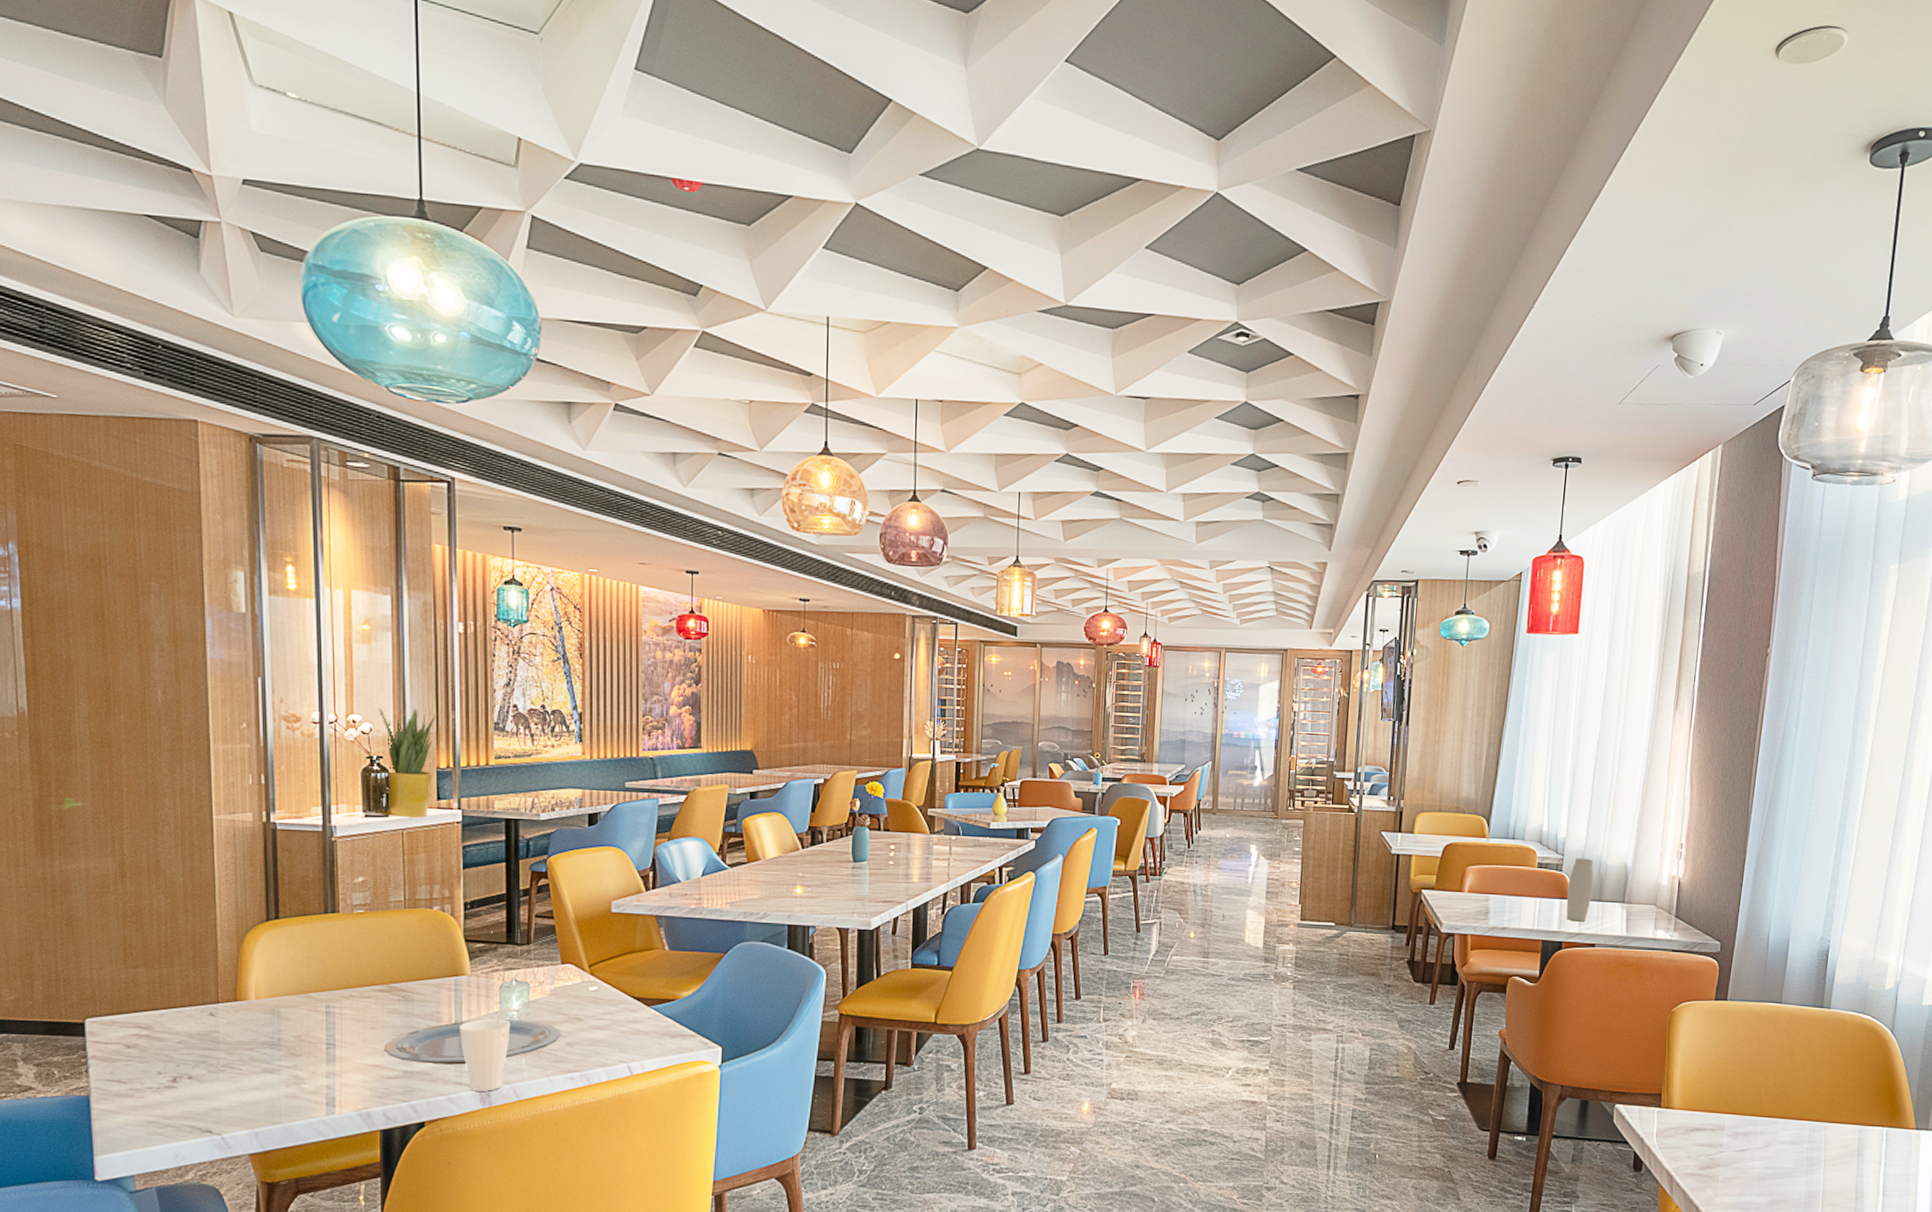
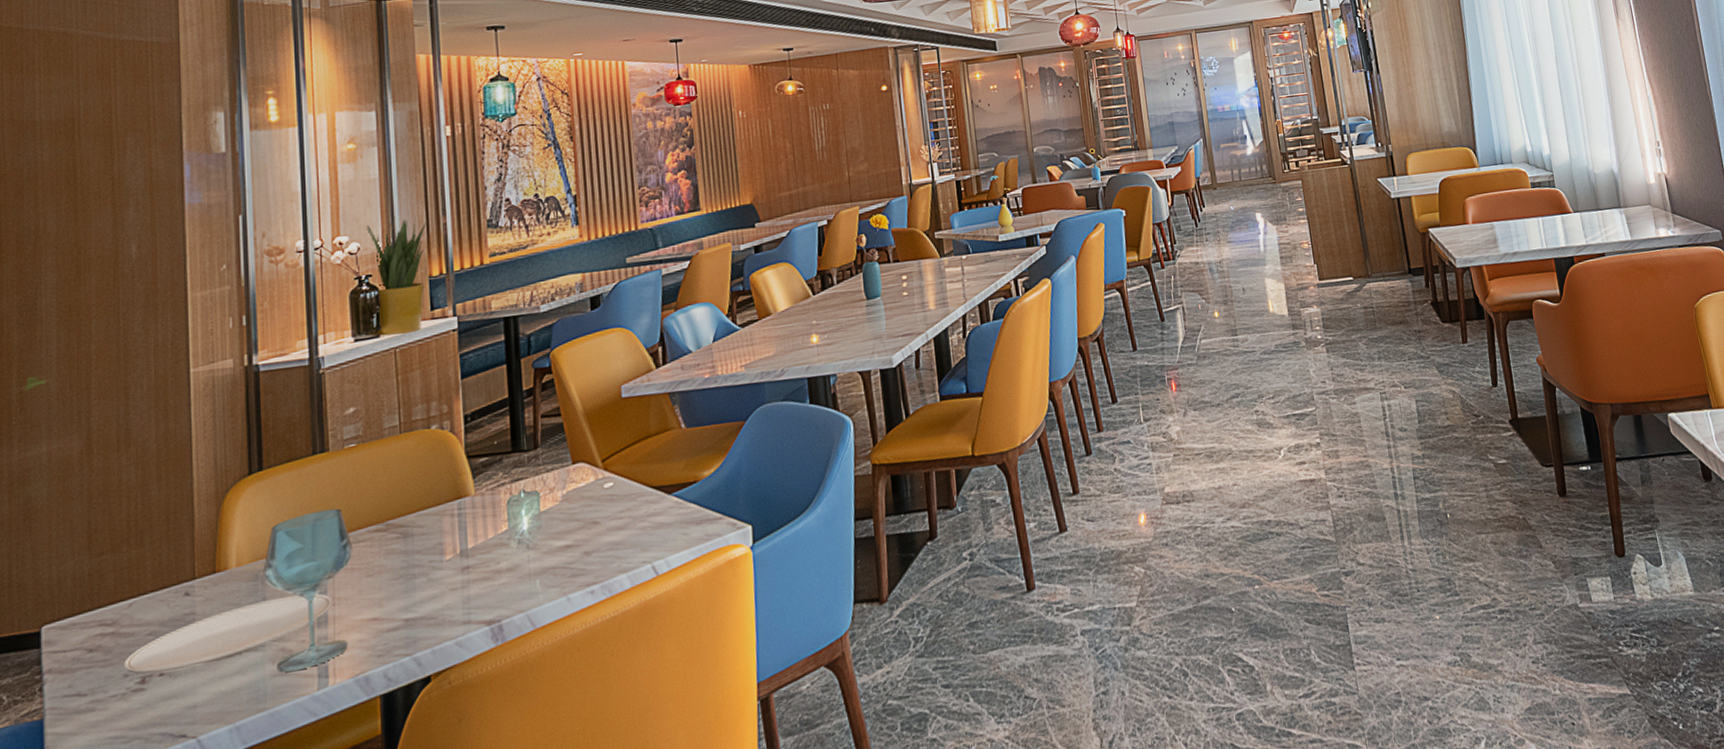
plate: none [157,1032,340,1077] -> present [124,593,333,675]
wine glass: none [279,964,360,1096] -> present [263,508,354,672]
plate: present [383,1019,561,1065] -> none [381,533,577,608]
cup: present [460,1007,520,1092] -> none [465,523,531,629]
vase: present [1566,858,1594,922] -> none [1563,170,1590,234]

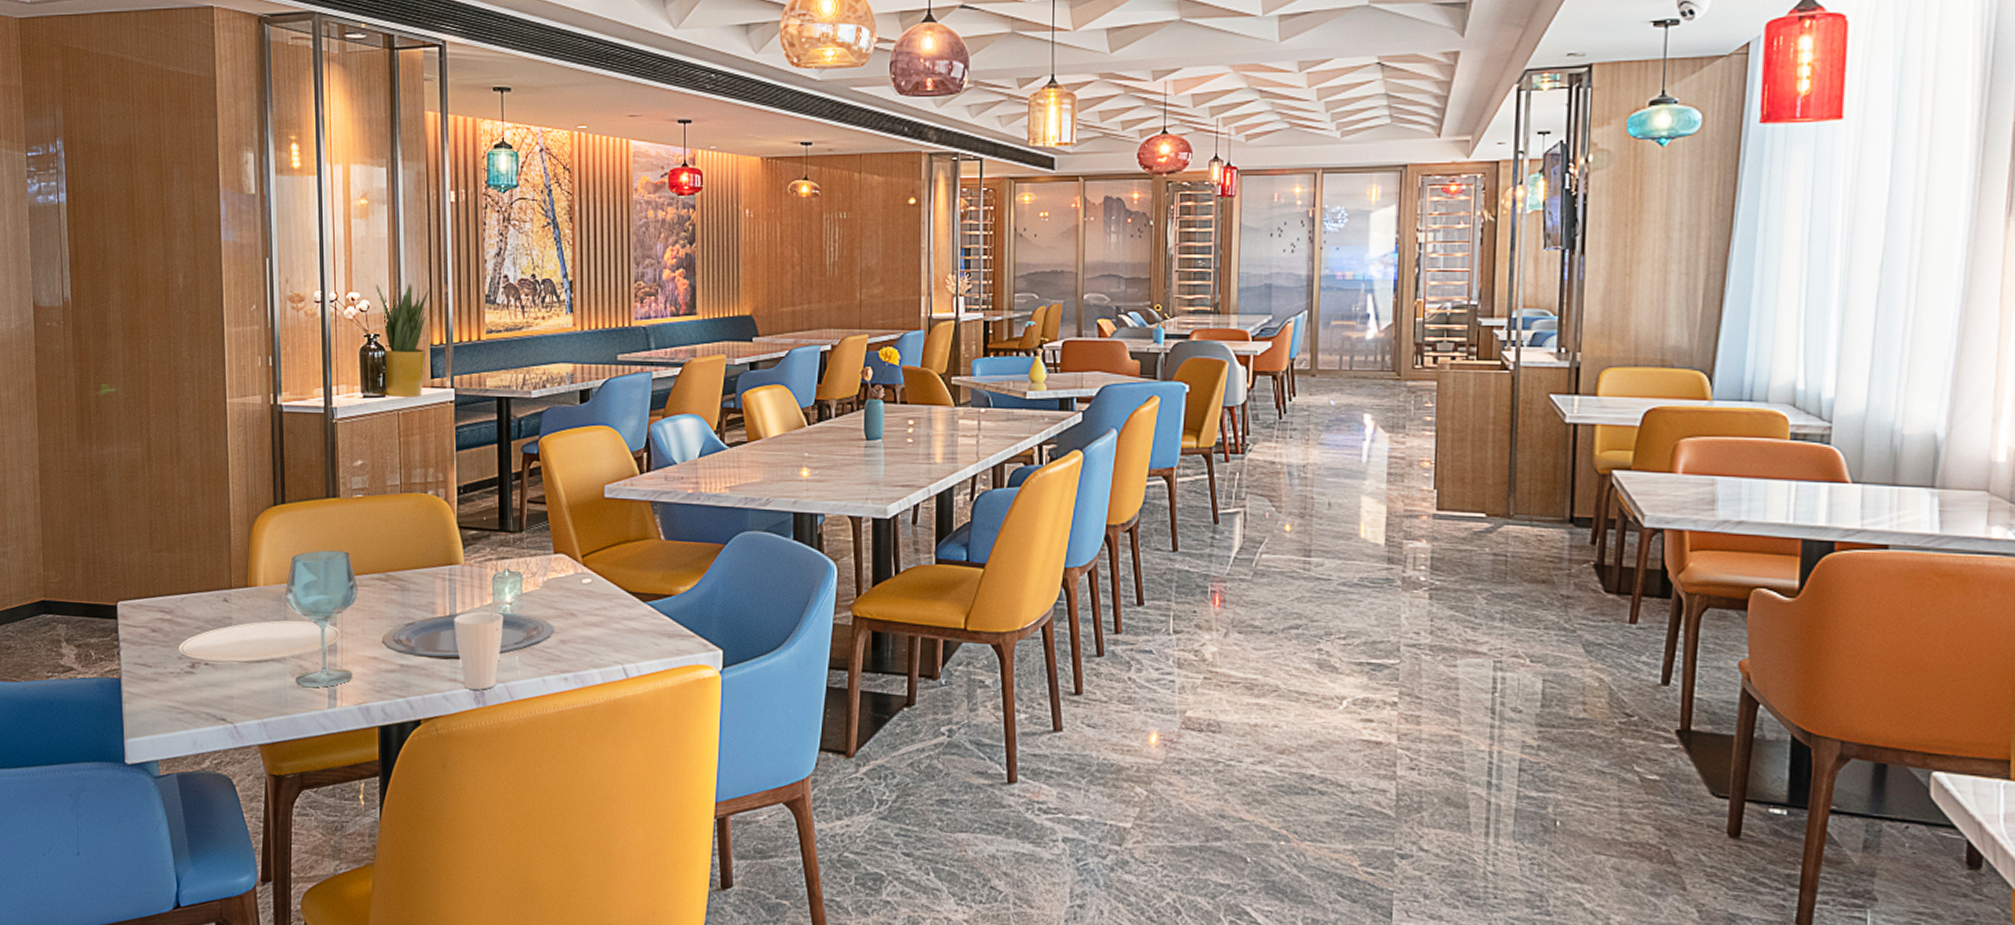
plate: none [381,533,577,608] -> present [381,613,554,660]
cup: none [465,523,531,629] -> present [454,599,513,690]

